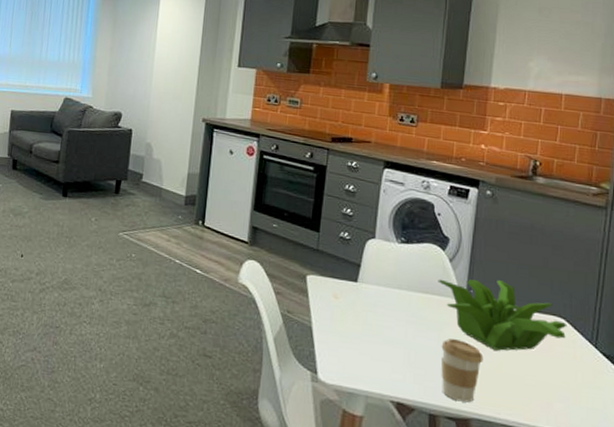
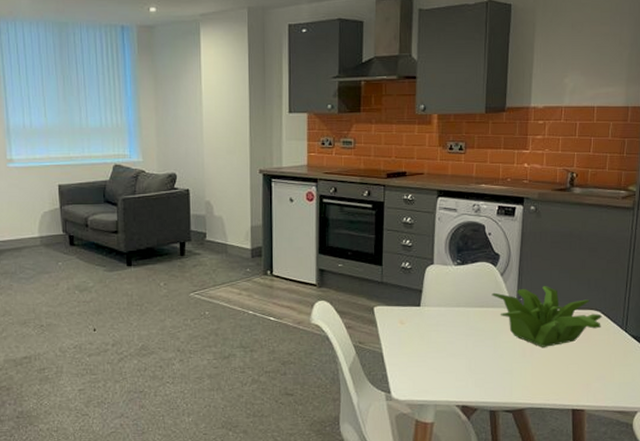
coffee cup: present [441,338,484,403] -> none [497,342,534,396]

